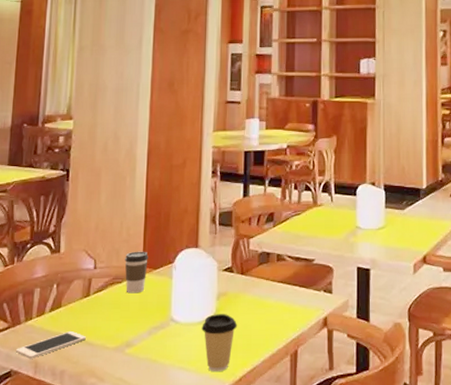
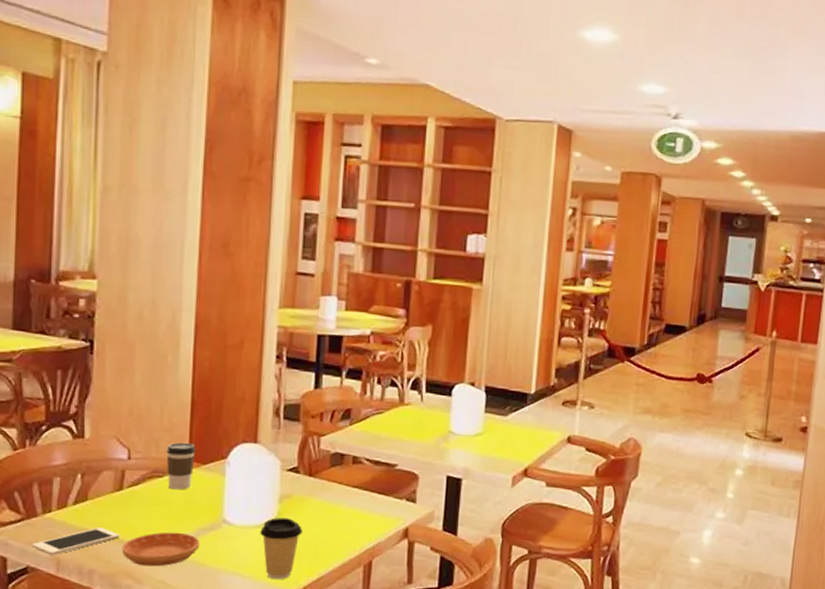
saucer: none [87,332,152,365] -> present [121,532,200,567]

